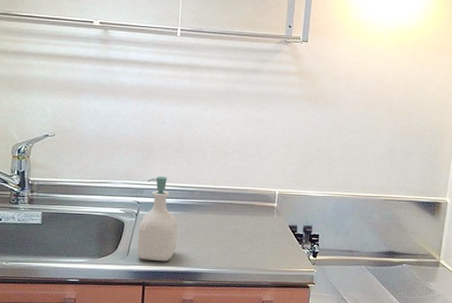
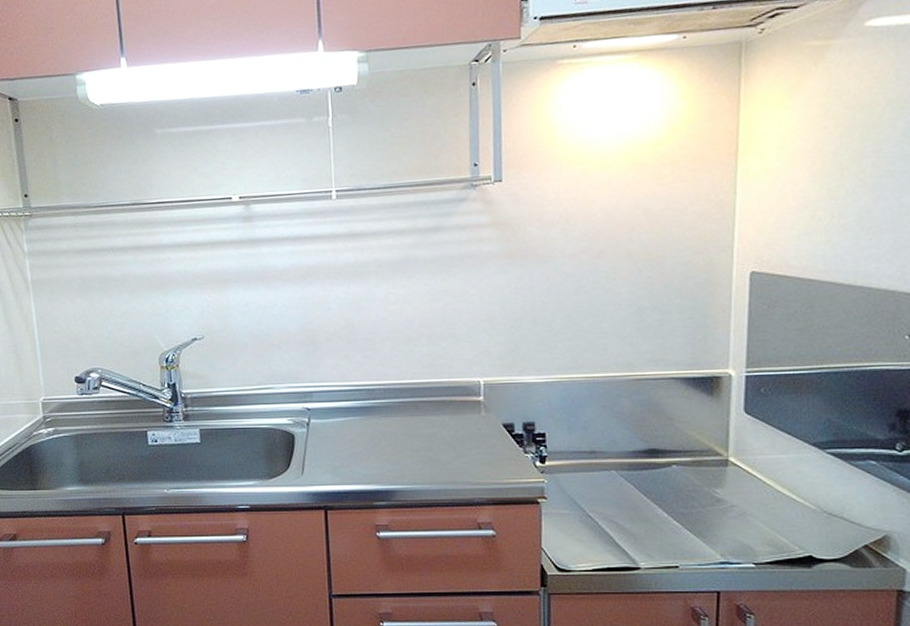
soap bottle: present [137,176,178,262] -> none [312,375,360,480]

